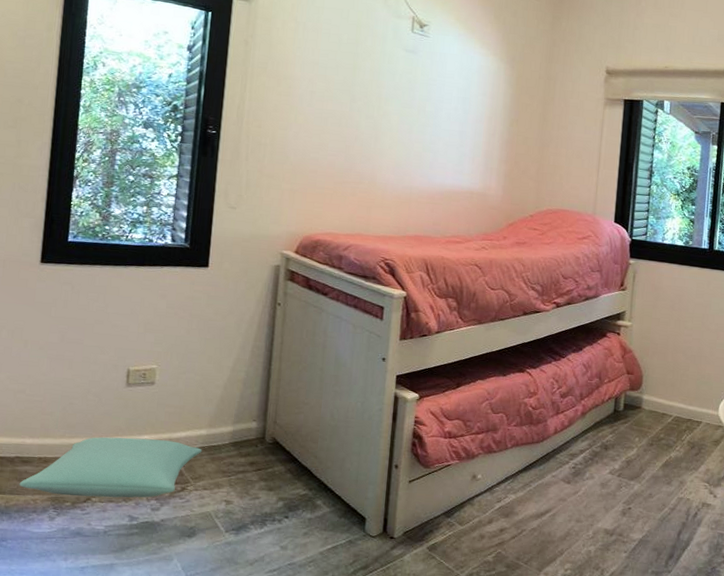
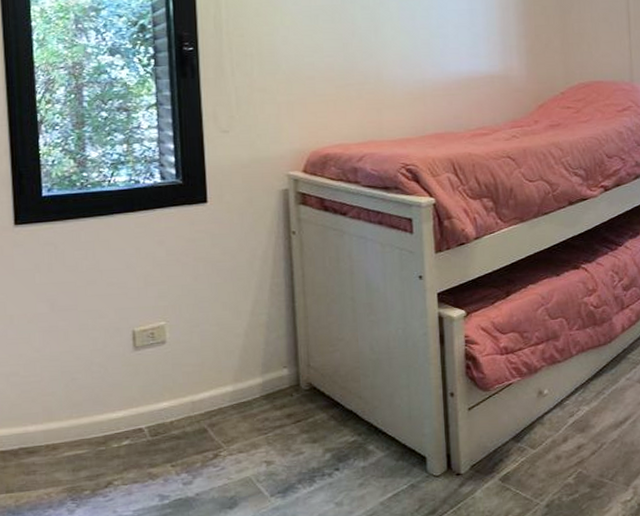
pillow: present [19,437,203,498] -> none [28,404,231,484]

